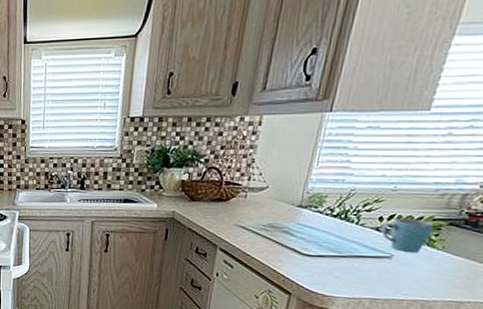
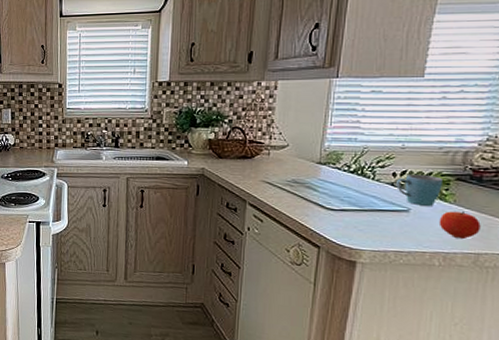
apple: none [422,257,468,287] -> present [438,210,481,240]

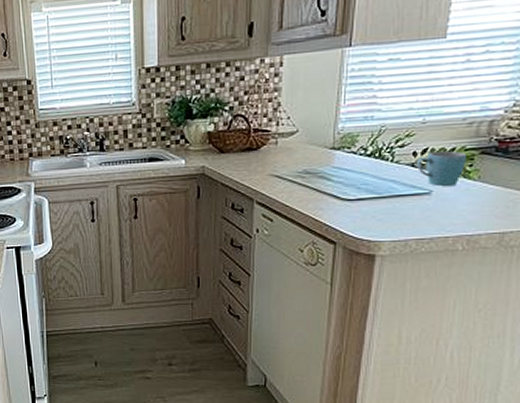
apple: present [438,210,481,240] -> none [462,187,506,219]

